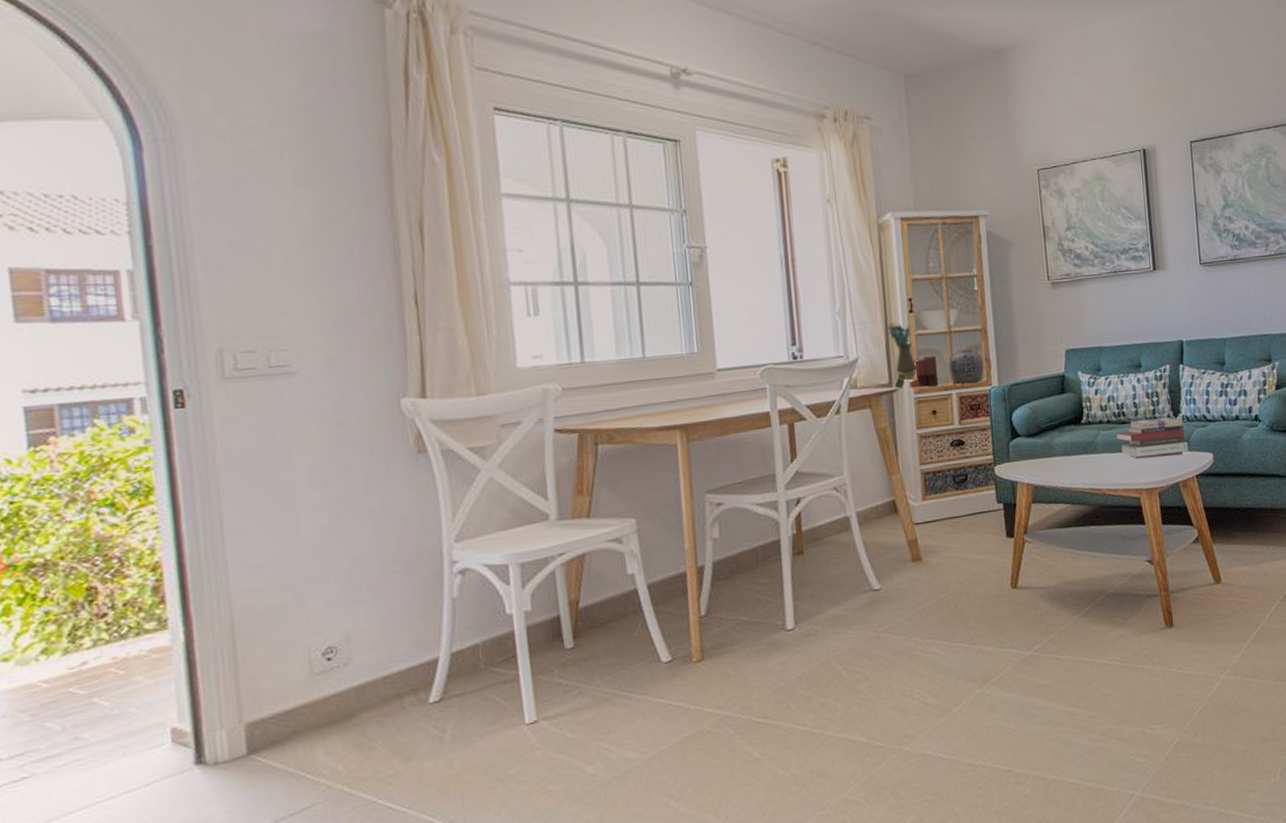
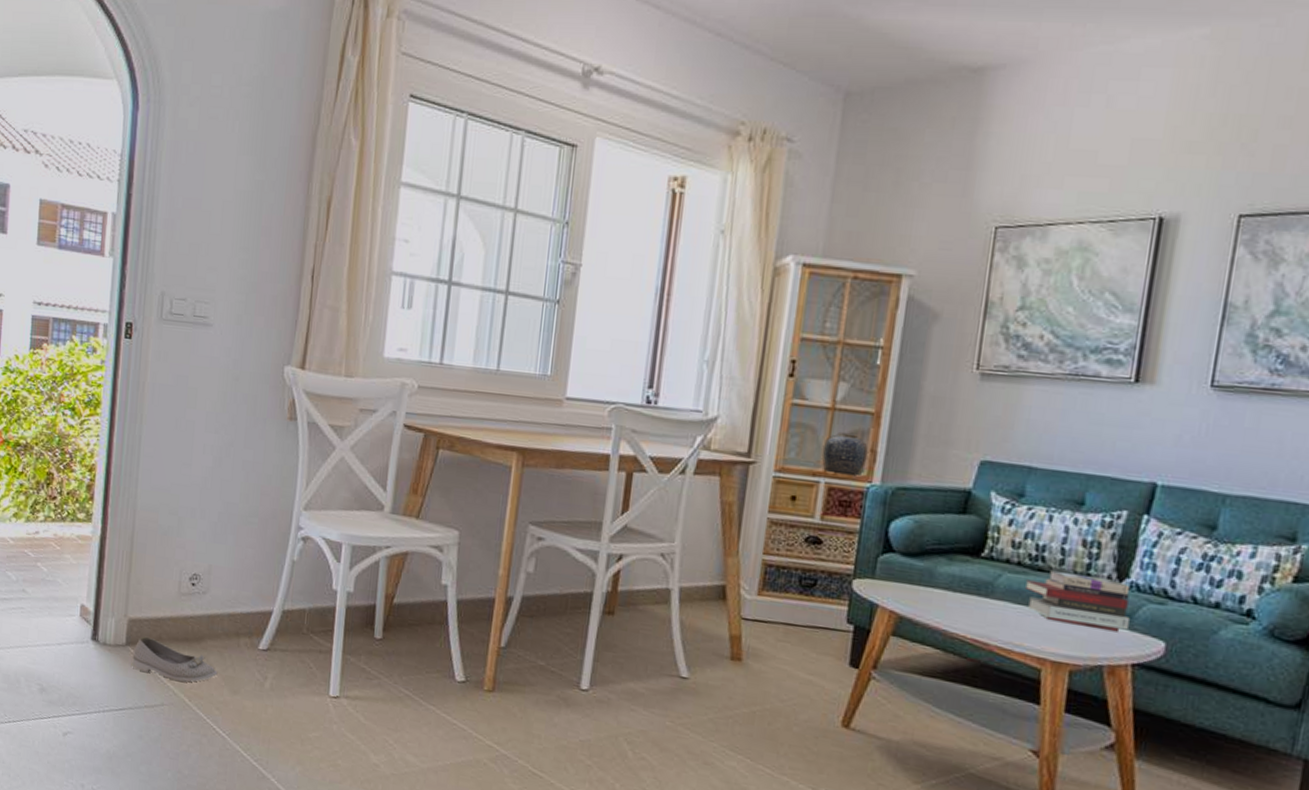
shoe: none [259,732,382,778] -> present [131,636,218,682]
vase: present [888,322,916,380] -> none [758,383,786,454]
books: present [895,355,938,389] -> none [753,431,811,469]

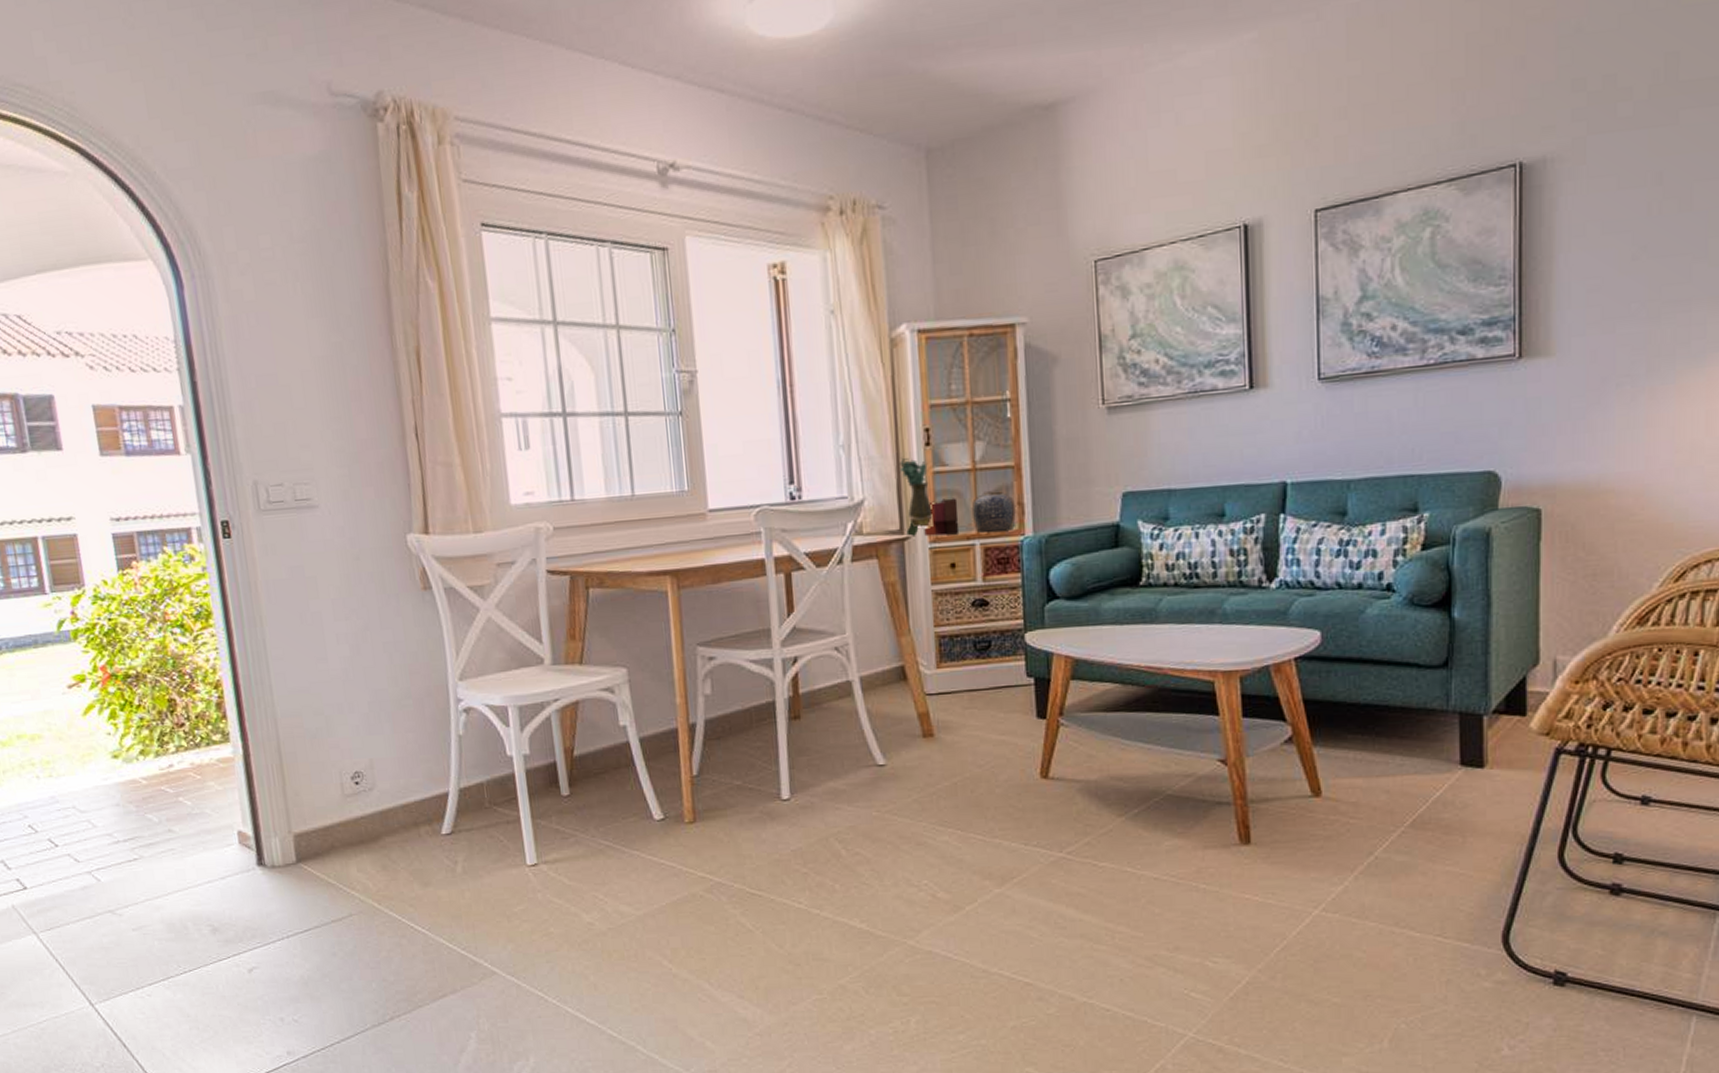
shoe: present [131,636,218,682] -> none [306,848,404,887]
books: none [753,431,811,469] -> present [906,498,958,537]
vase: none [758,383,786,454] -> present [900,457,933,527]
books: present [1025,570,1131,632] -> none [1184,582,1285,634]

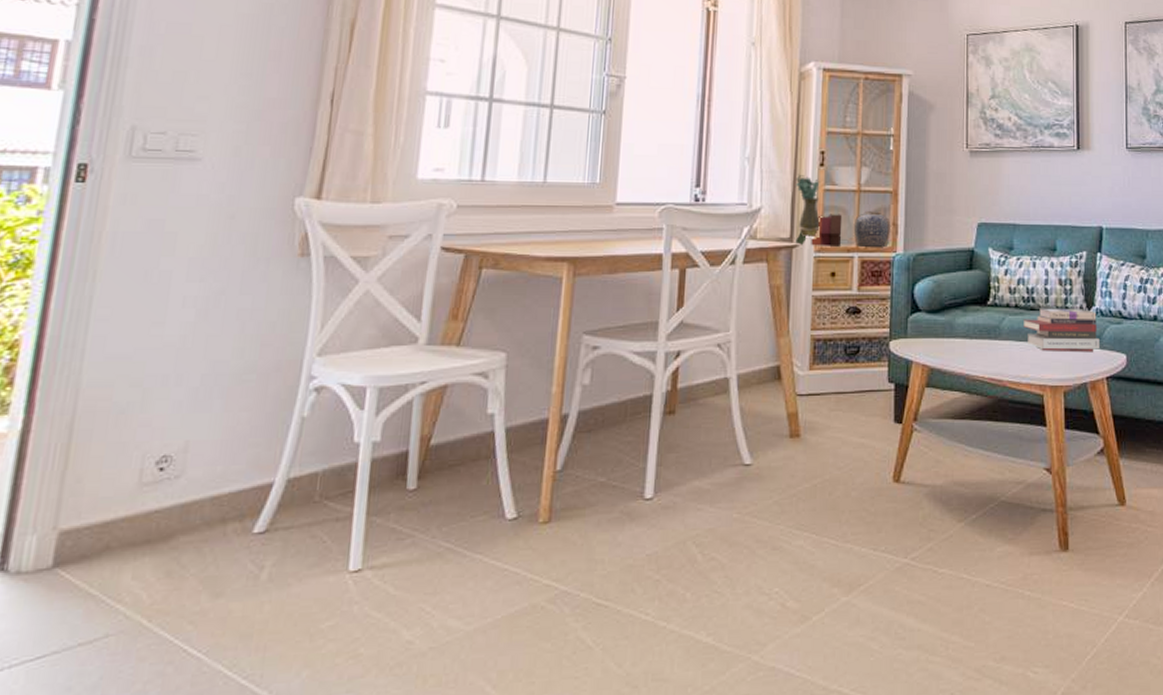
books: none [1184,582,1285,634] -> present [1022,308,1100,353]

